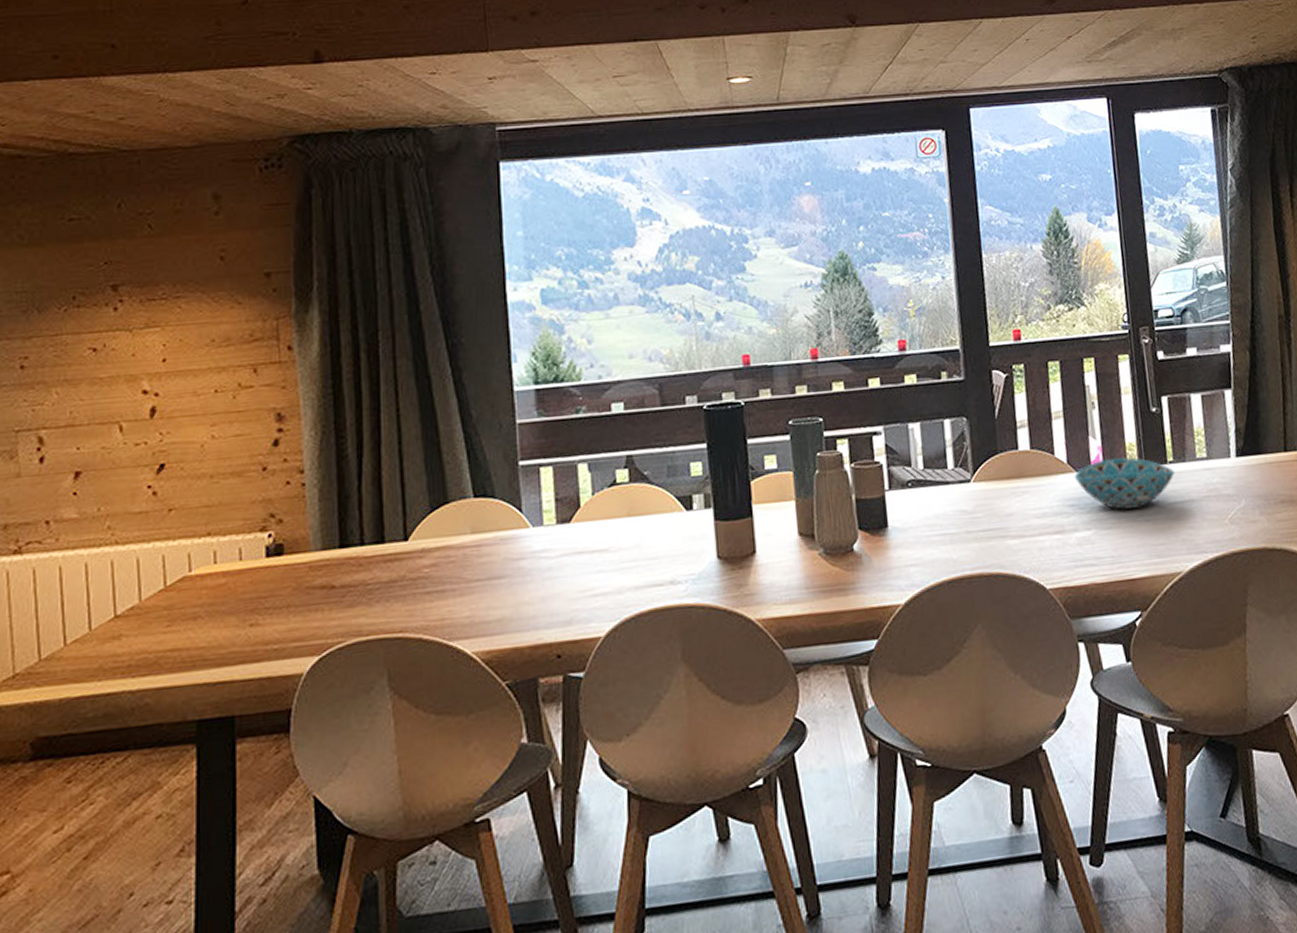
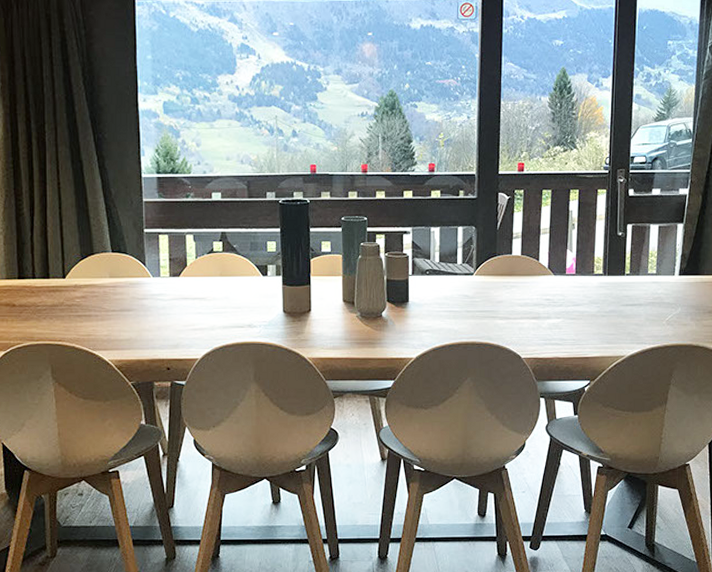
bowl: present [1075,457,1175,510] -> none [553,267,630,306]

